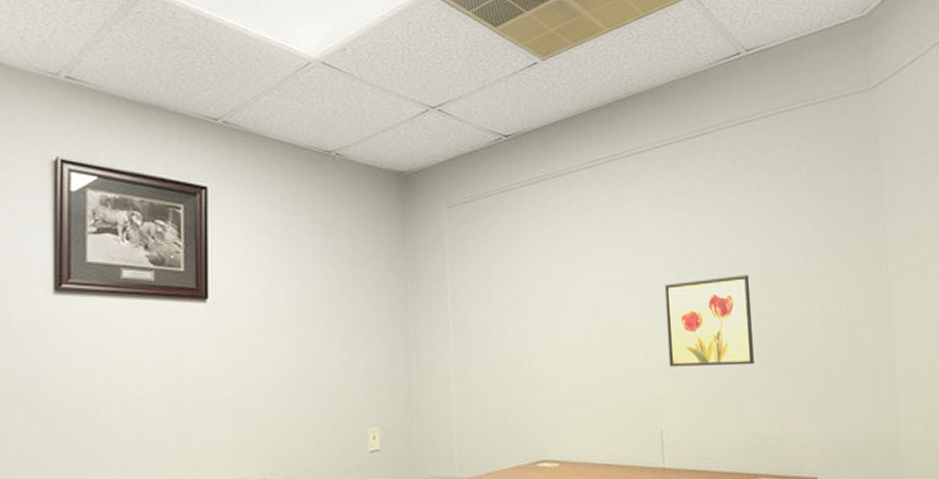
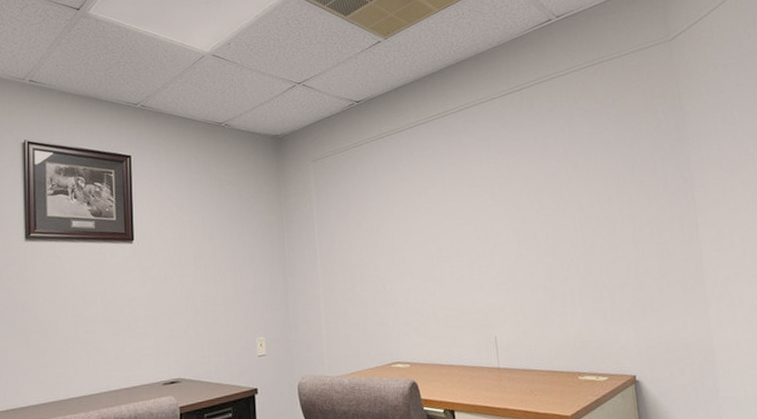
wall art: present [664,275,754,367] -> none [493,204,575,283]

